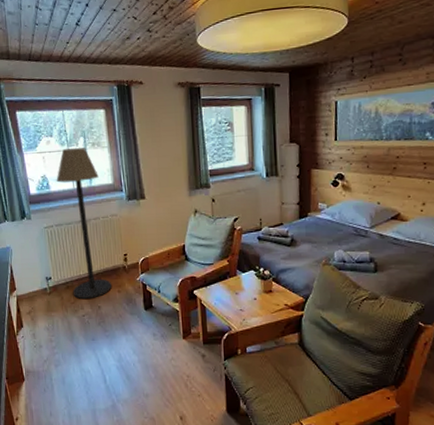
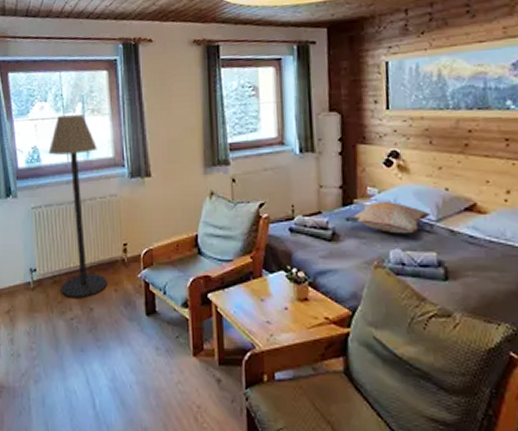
decorative pillow: none [300,213,366,239] -> present [343,200,431,234]

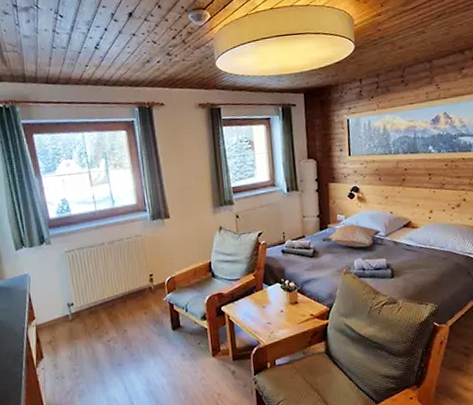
floor lamp: present [48,115,107,299] -> none [77,169,138,324]

